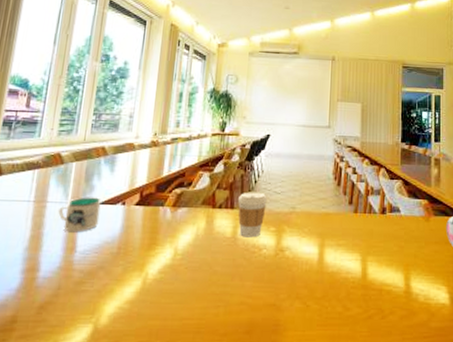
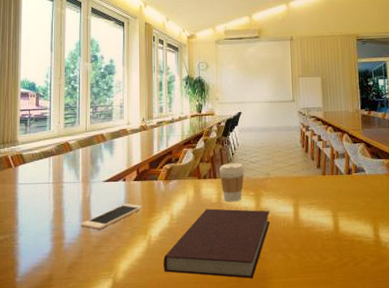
mug: present [58,197,103,232] -> none [73,176,107,206]
cell phone: none [62,232,143,262] -> present [81,204,143,230]
notebook: none [158,244,291,330] -> present [163,208,271,279]

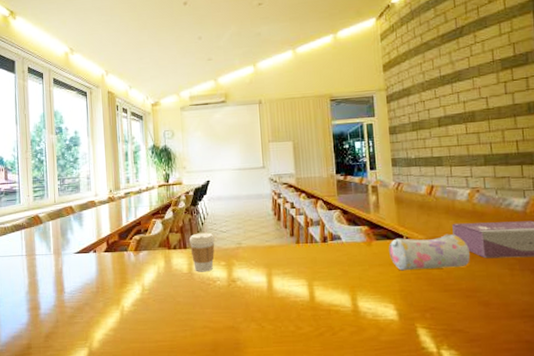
cell phone: present [81,204,143,230] -> none [55,275,115,301]
notebook: present [163,208,271,279] -> none [137,279,243,348]

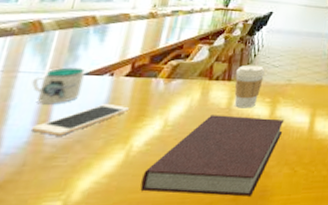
mug: none [46,248,78,278] -> present [31,67,88,105]
cell phone: none [55,275,115,301] -> present [32,104,130,136]
notebook: none [137,279,243,348] -> present [140,115,283,197]

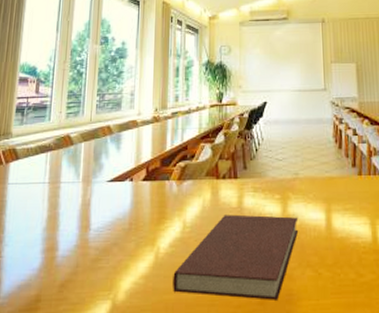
mug: present [31,67,88,105] -> none [71,175,112,211]
cell phone: present [32,104,130,136] -> none [78,208,152,240]
coffee cup: present [234,65,265,108] -> none [240,160,269,207]

